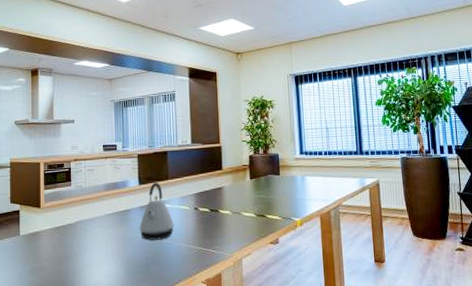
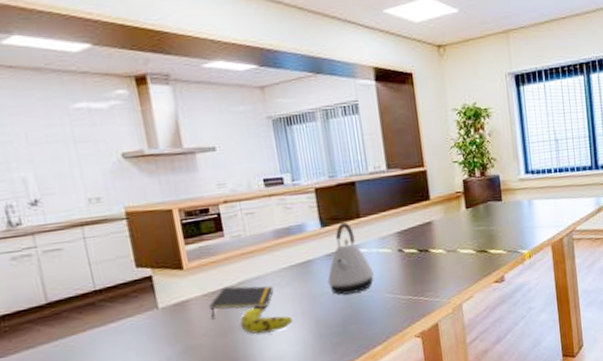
notepad: none [54,224,99,248] -> present [209,285,274,318]
fruit: none [73,242,110,265] -> present [240,306,293,334]

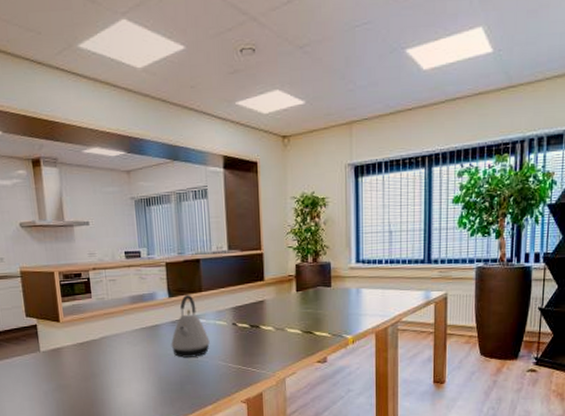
notepad: present [209,285,274,318] -> none [78,340,127,365]
fruit: present [240,306,293,334] -> none [100,359,141,382]

